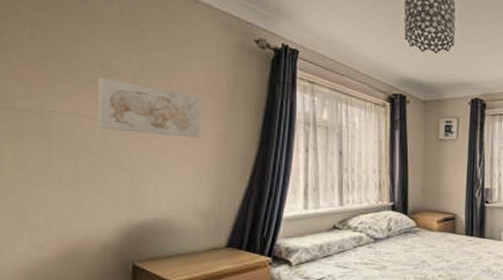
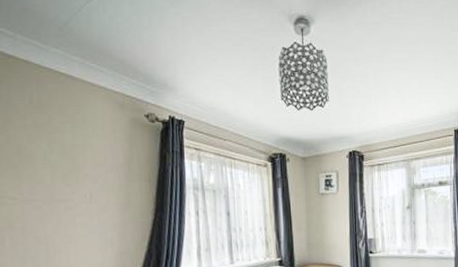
wall art: present [97,77,200,138] -> none [15,161,103,210]

